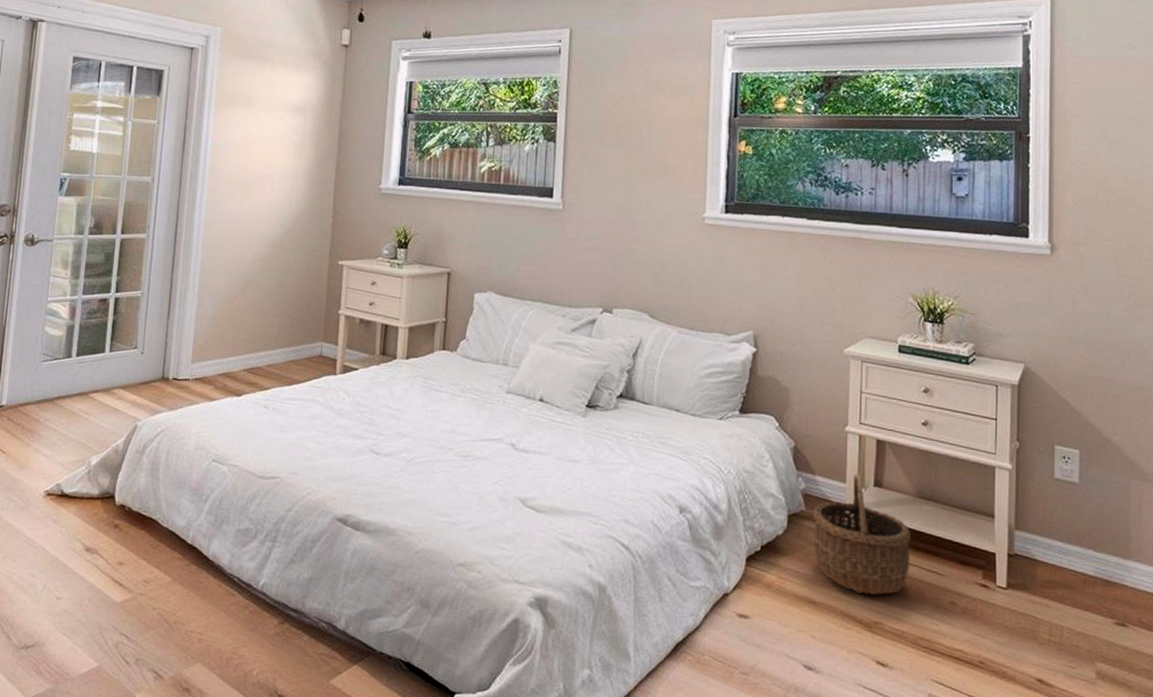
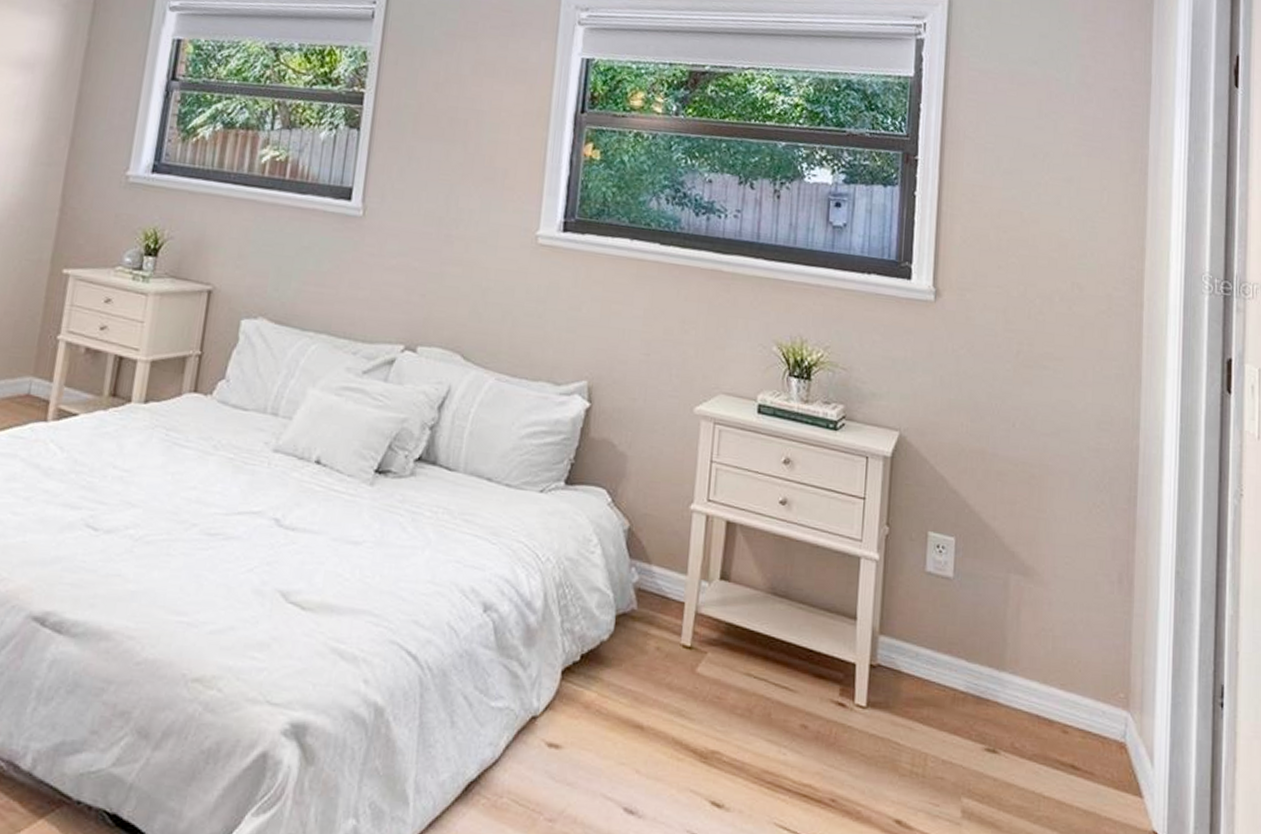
wicker basket: present [813,474,910,595] -> none [644,563,759,717]

